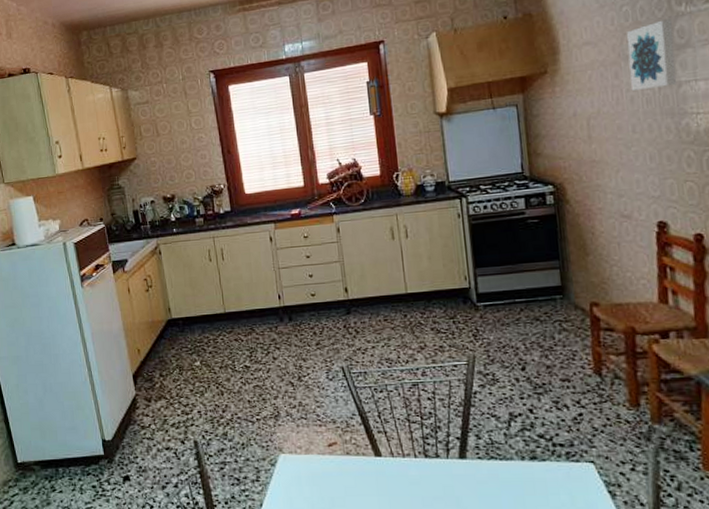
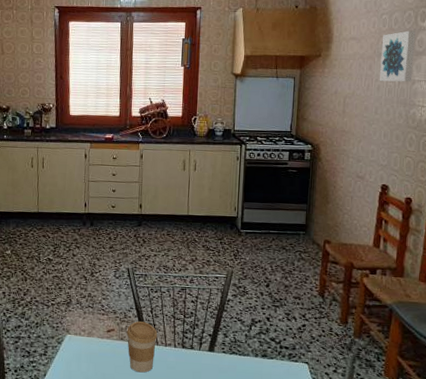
coffee cup: none [352,430,392,492] -> present [126,321,158,373]

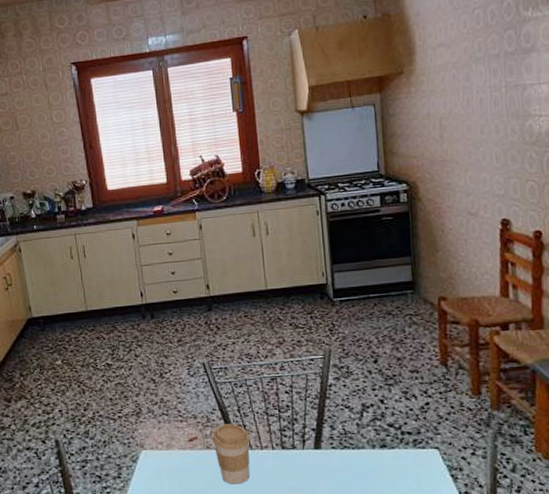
wall art: present [379,30,415,83] -> none [477,23,523,92]

